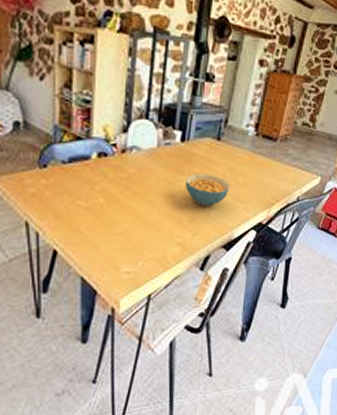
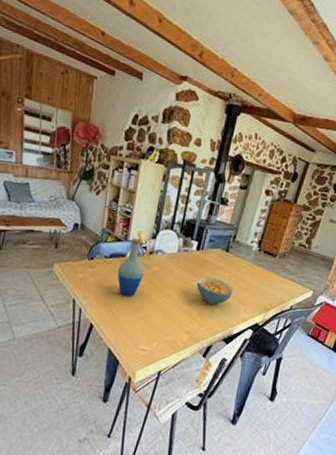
bottle: none [81,133,116,210] -> present [117,237,144,297]

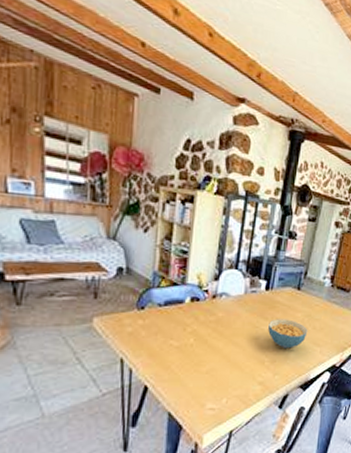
bottle: present [117,237,144,297] -> none [174,280,206,349]

